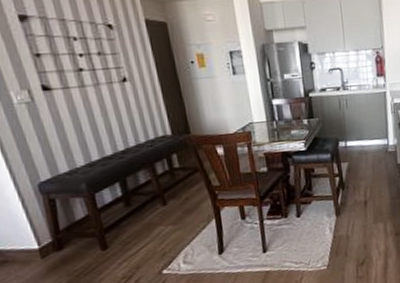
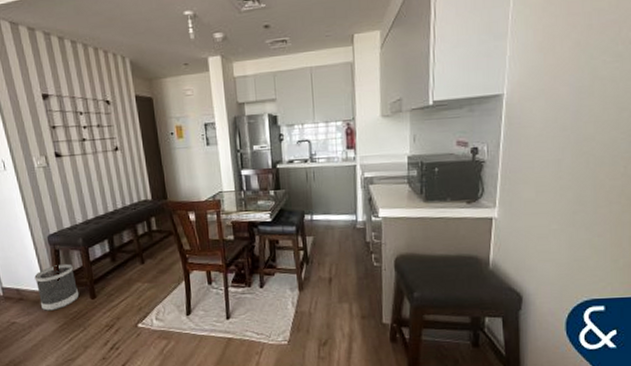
wastebasket: none [22,213,86,271] -> present [34,263,80,311]

